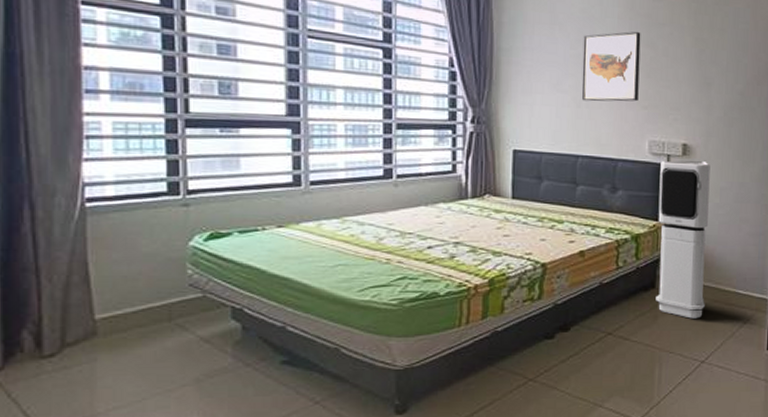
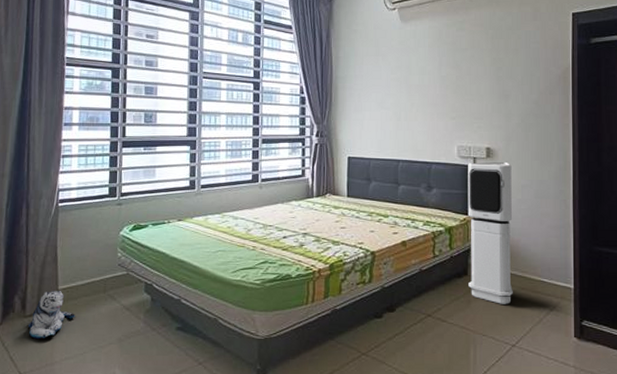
plush toy: none [48,321,125,385] -> present [27,291,75,339]
wall art: present [581,31,641,102] -> none [401,56,448,115]

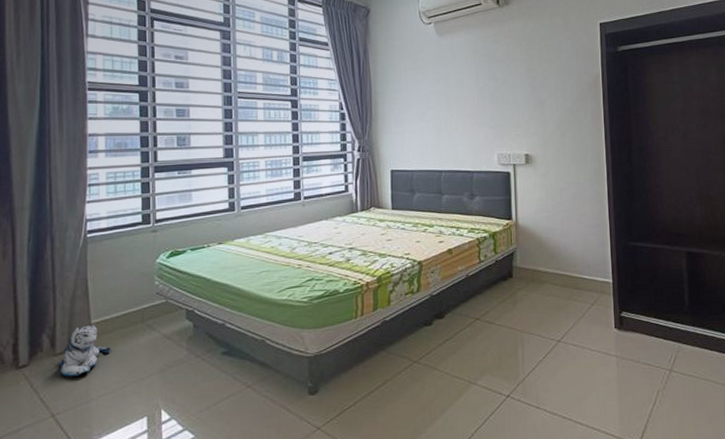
air purifier: present [468,161,513,304] -> none [508,166,556,303]

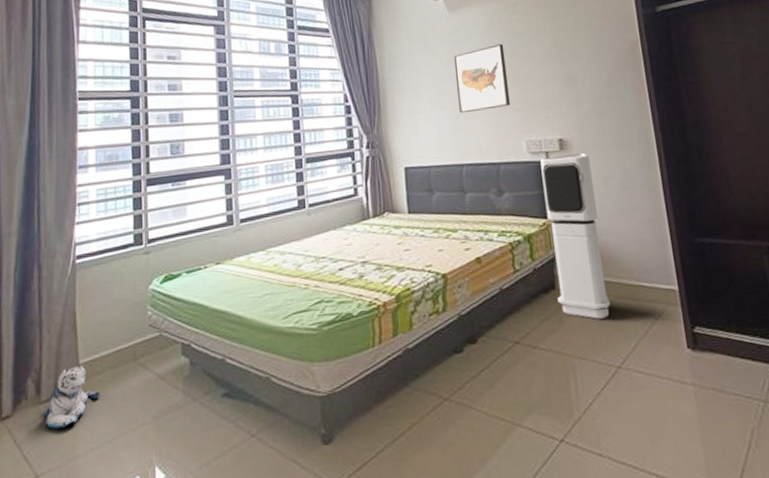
wall art: none [439,68,486,127] -> present [453,43,510,114]
air purifier: none [508,166,556,303] -> present [540,152,611,319]

